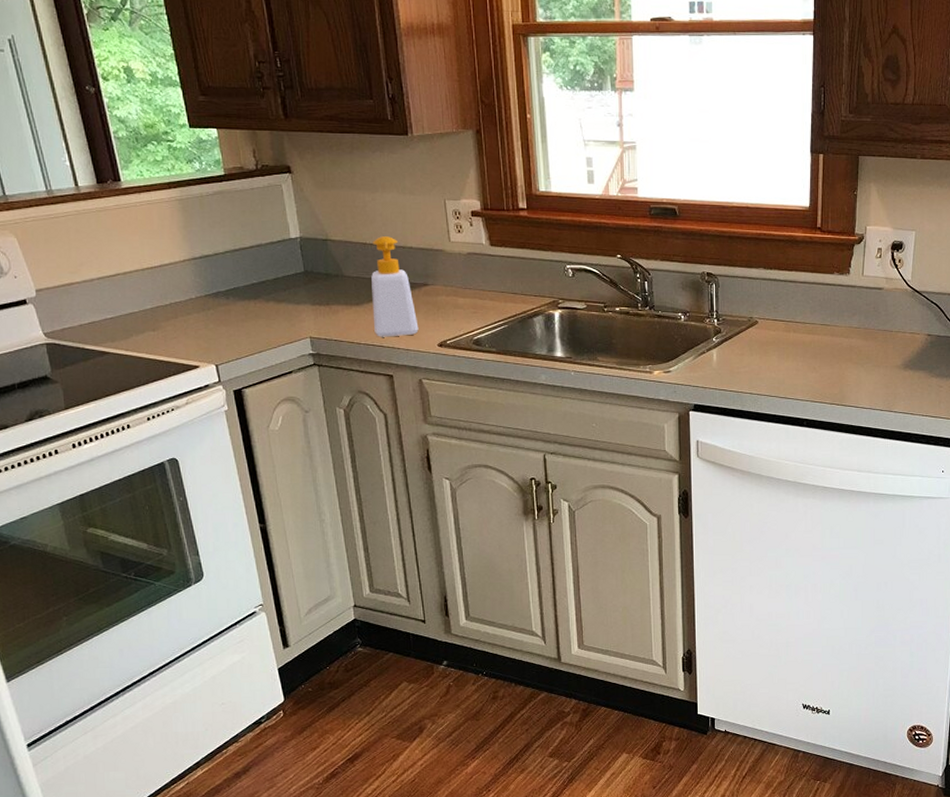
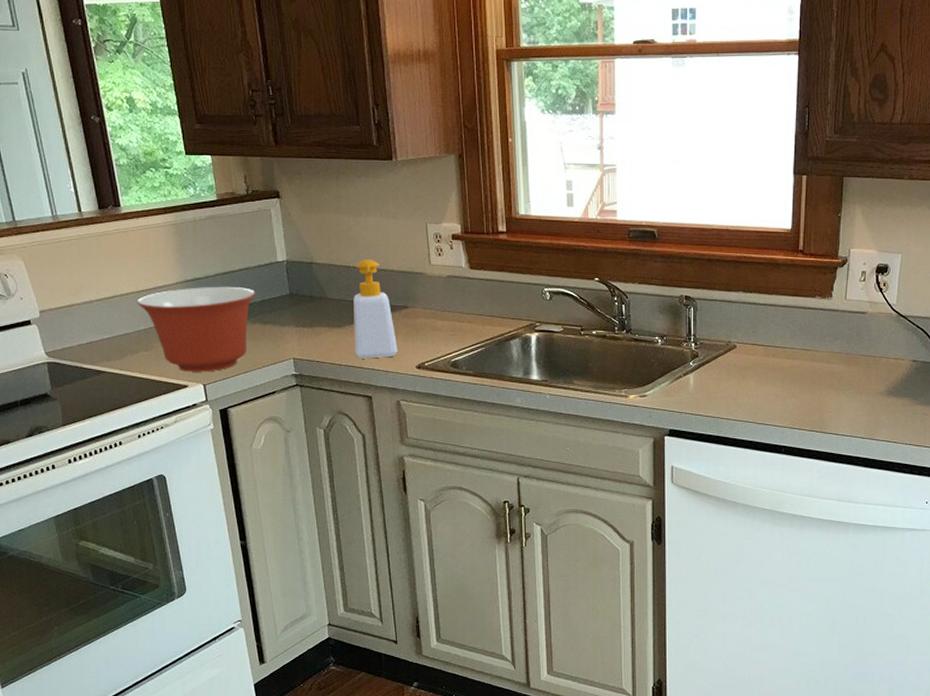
mixing bowl: none [142,263,268,352] -> present [137,286,256,372]

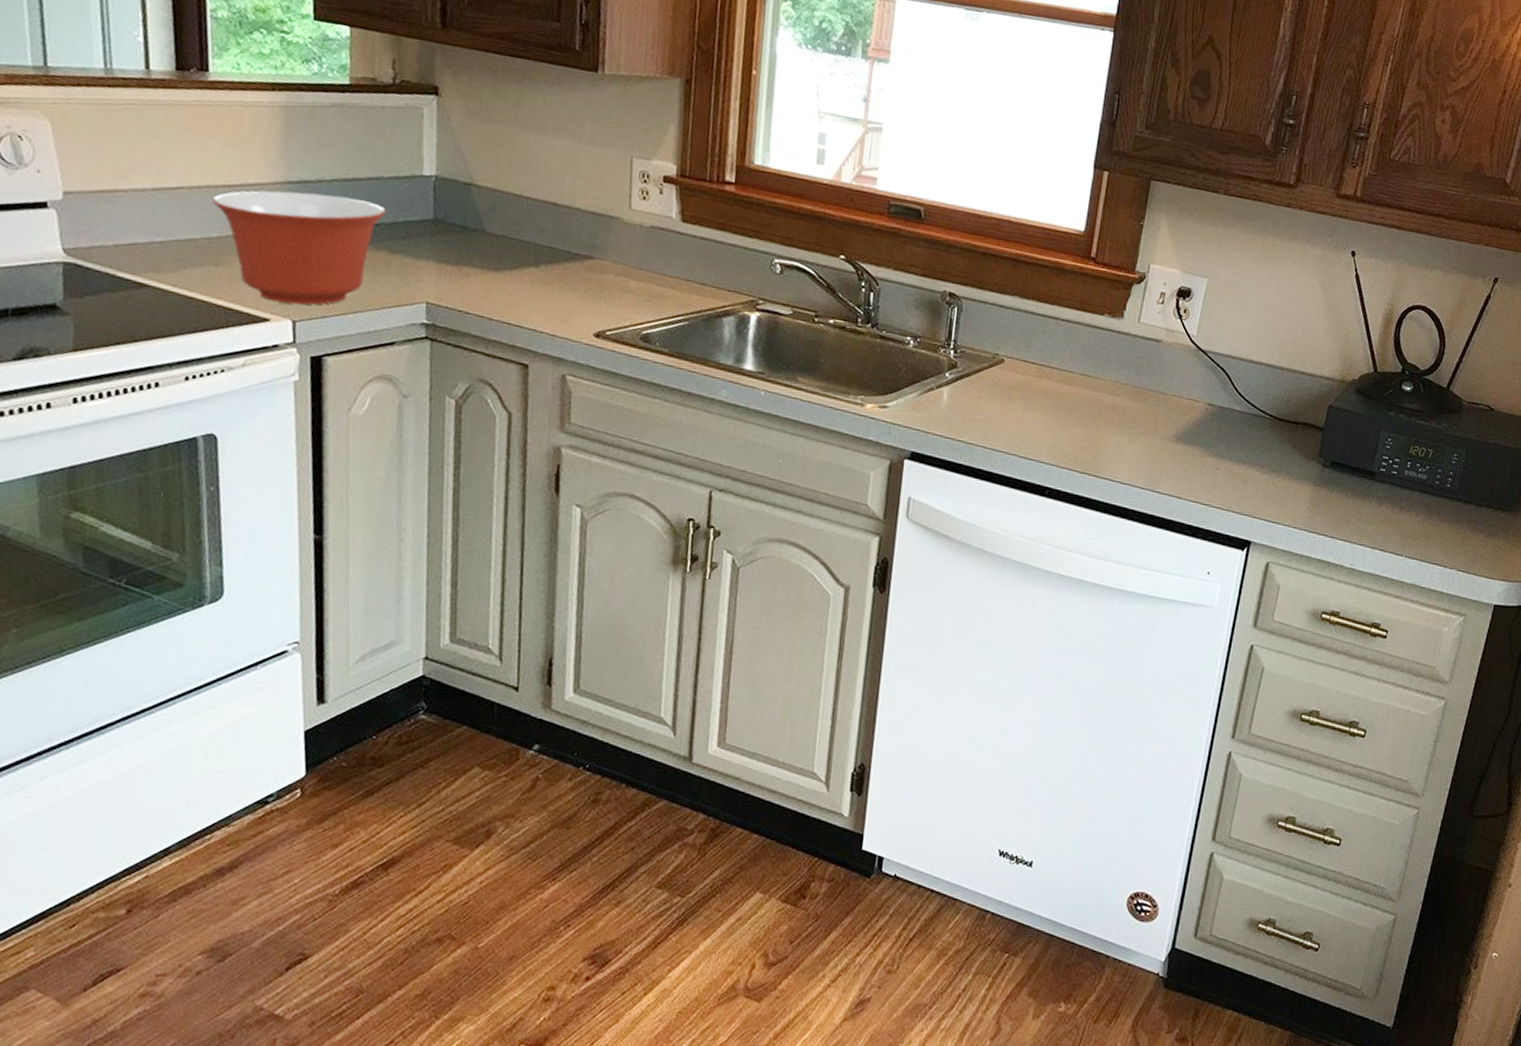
soap bottle: present [354,260,398,359] -> none [513,190,573,318]

